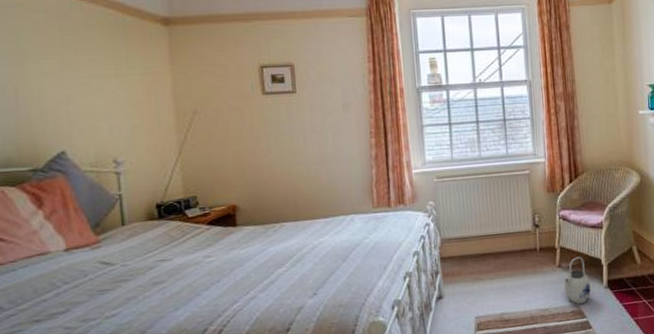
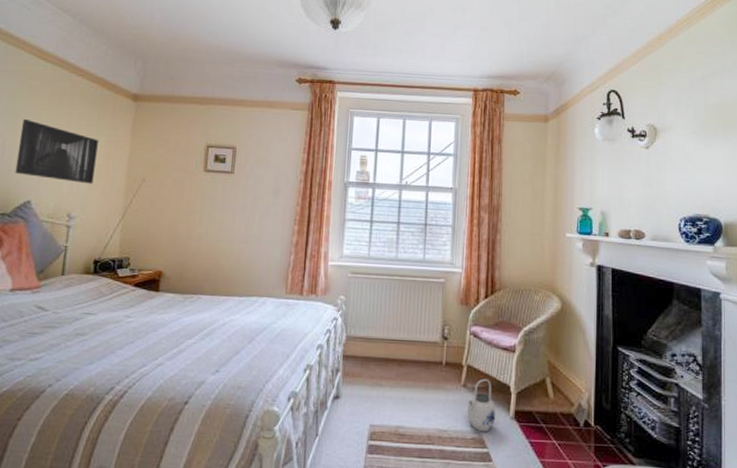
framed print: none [32,59,136,125] -> present [15,118,98,184]

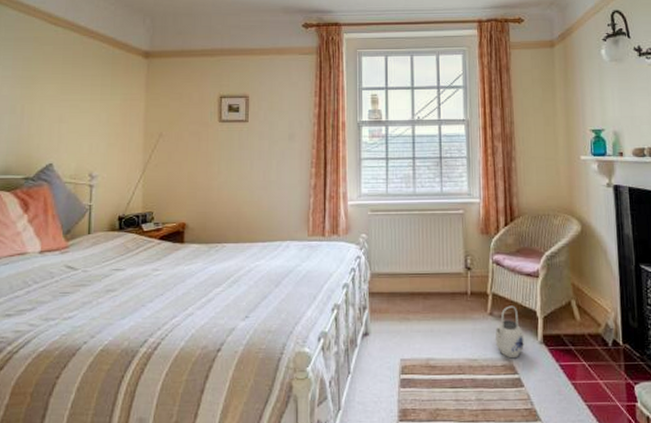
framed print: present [15,118,98,184] -> none [35,83,114,143]

